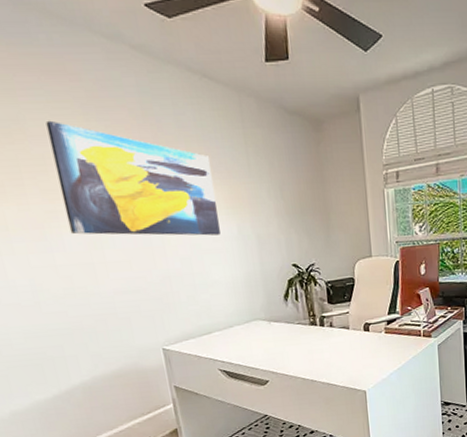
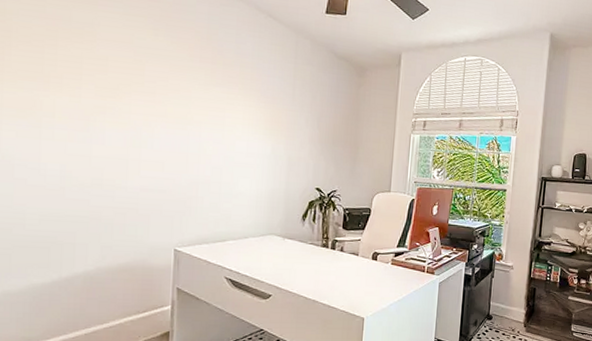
wall art: present [46,120,220,236] -> none [113,29,259,152]

